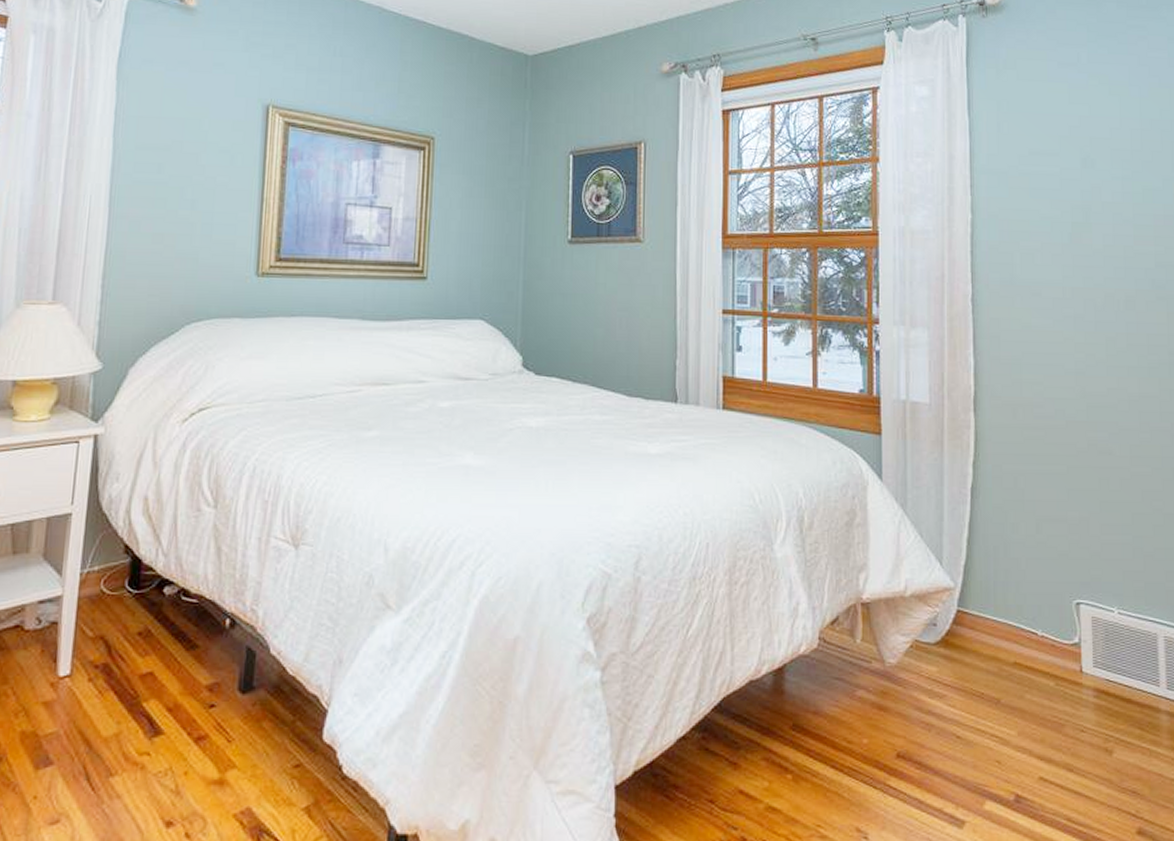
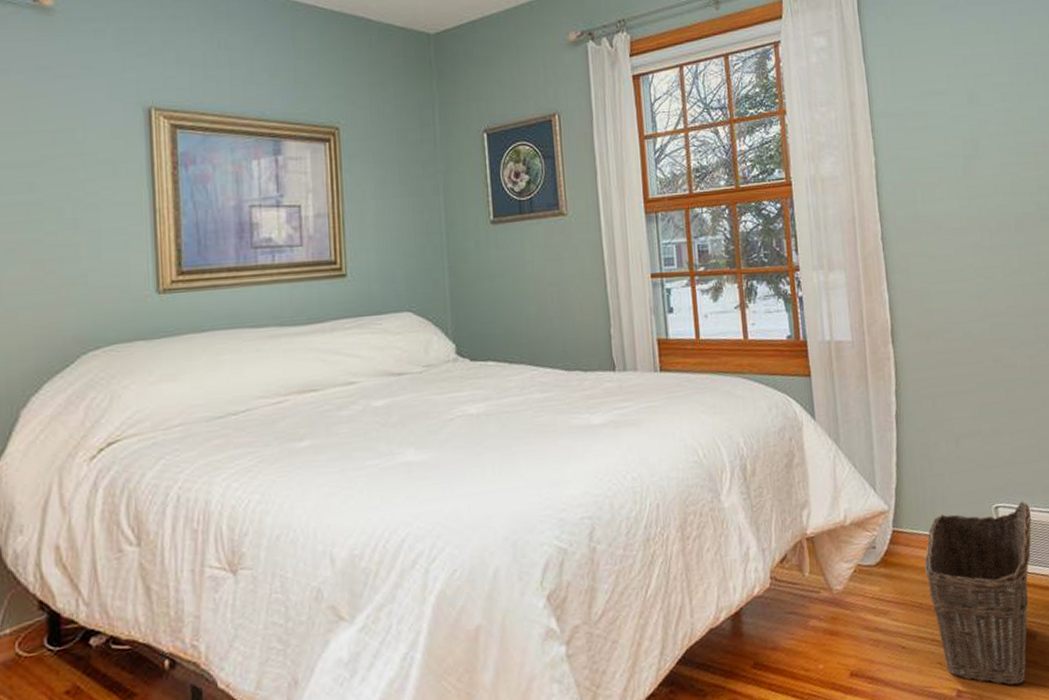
wicker basket: none [990,601,1118,802] -> present [924,501,1032,686]

